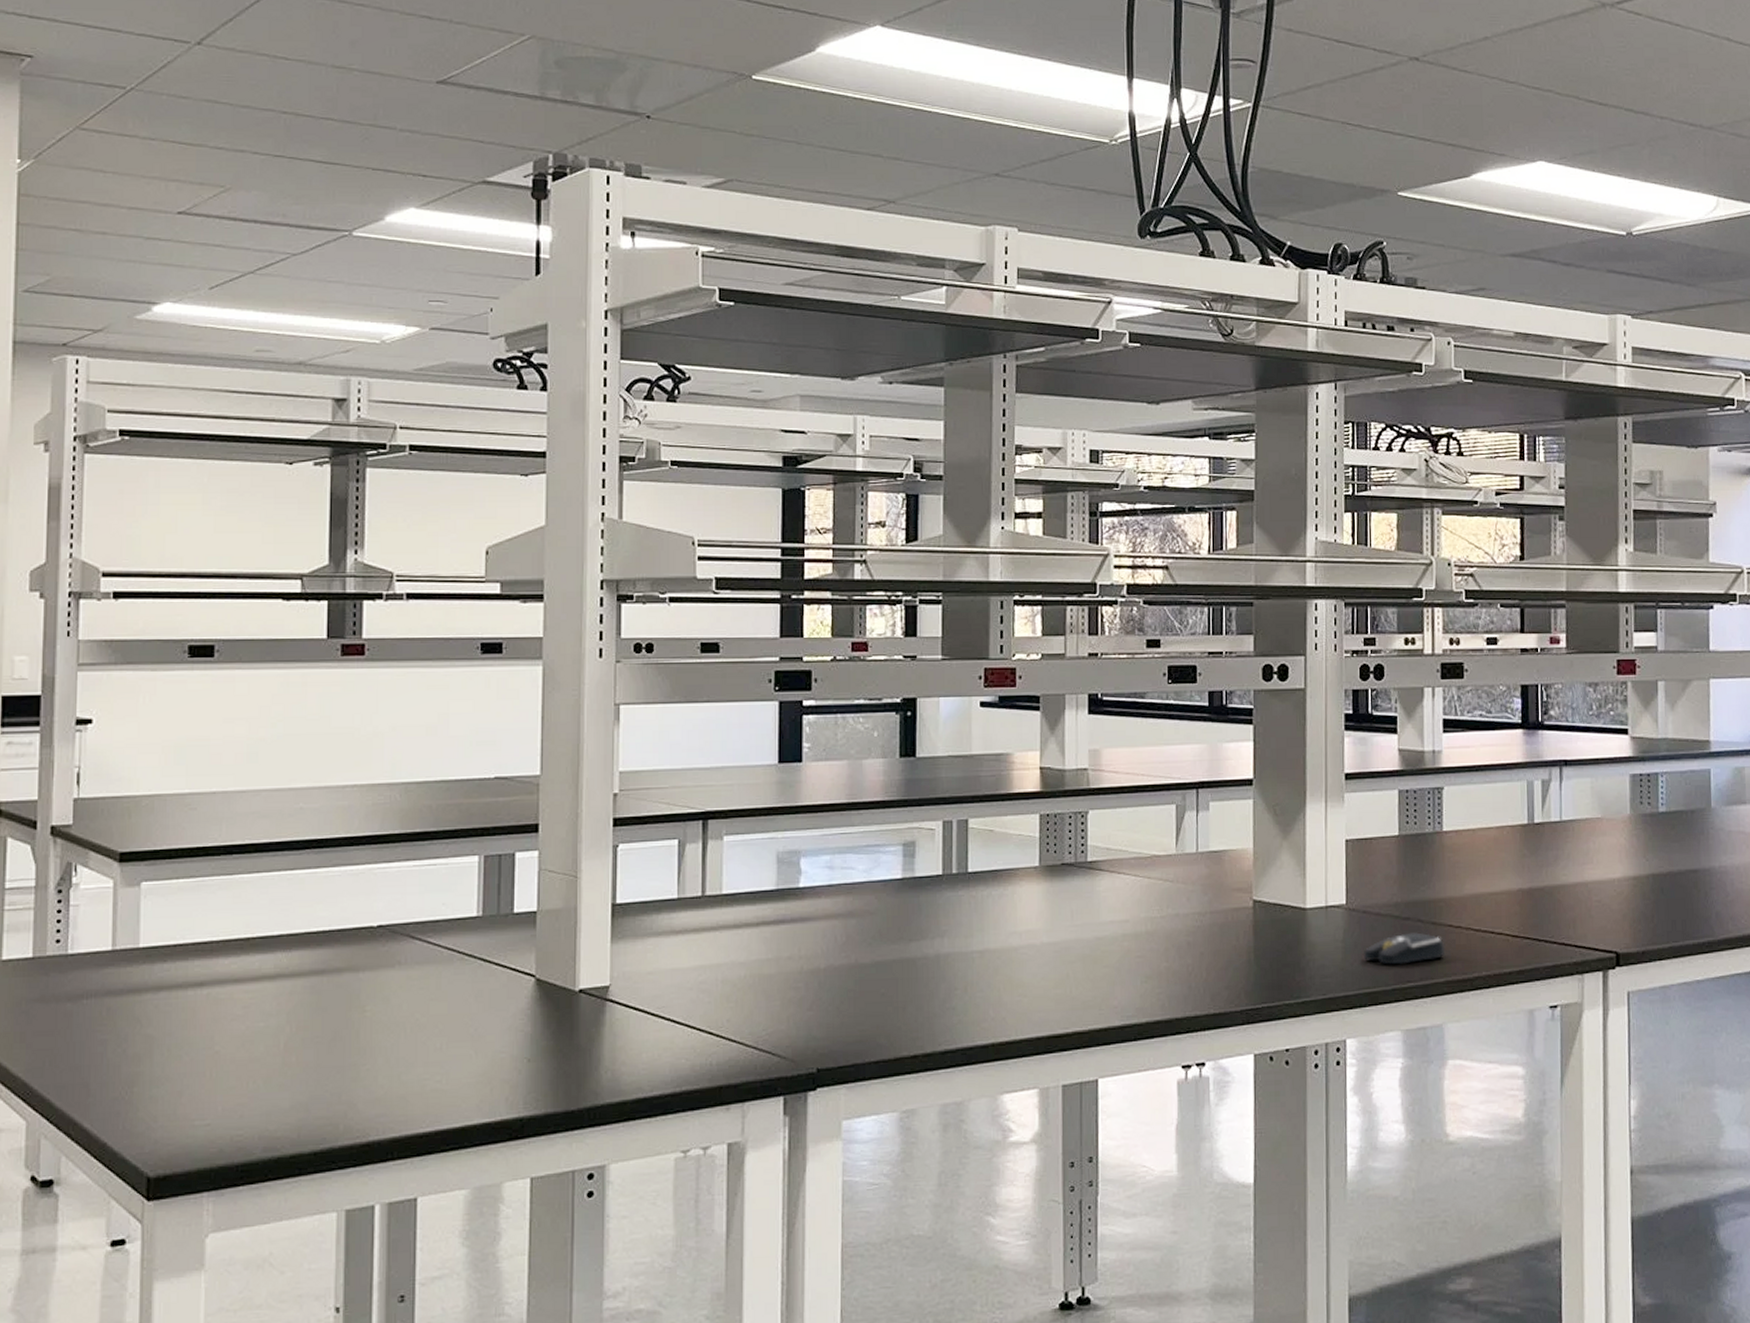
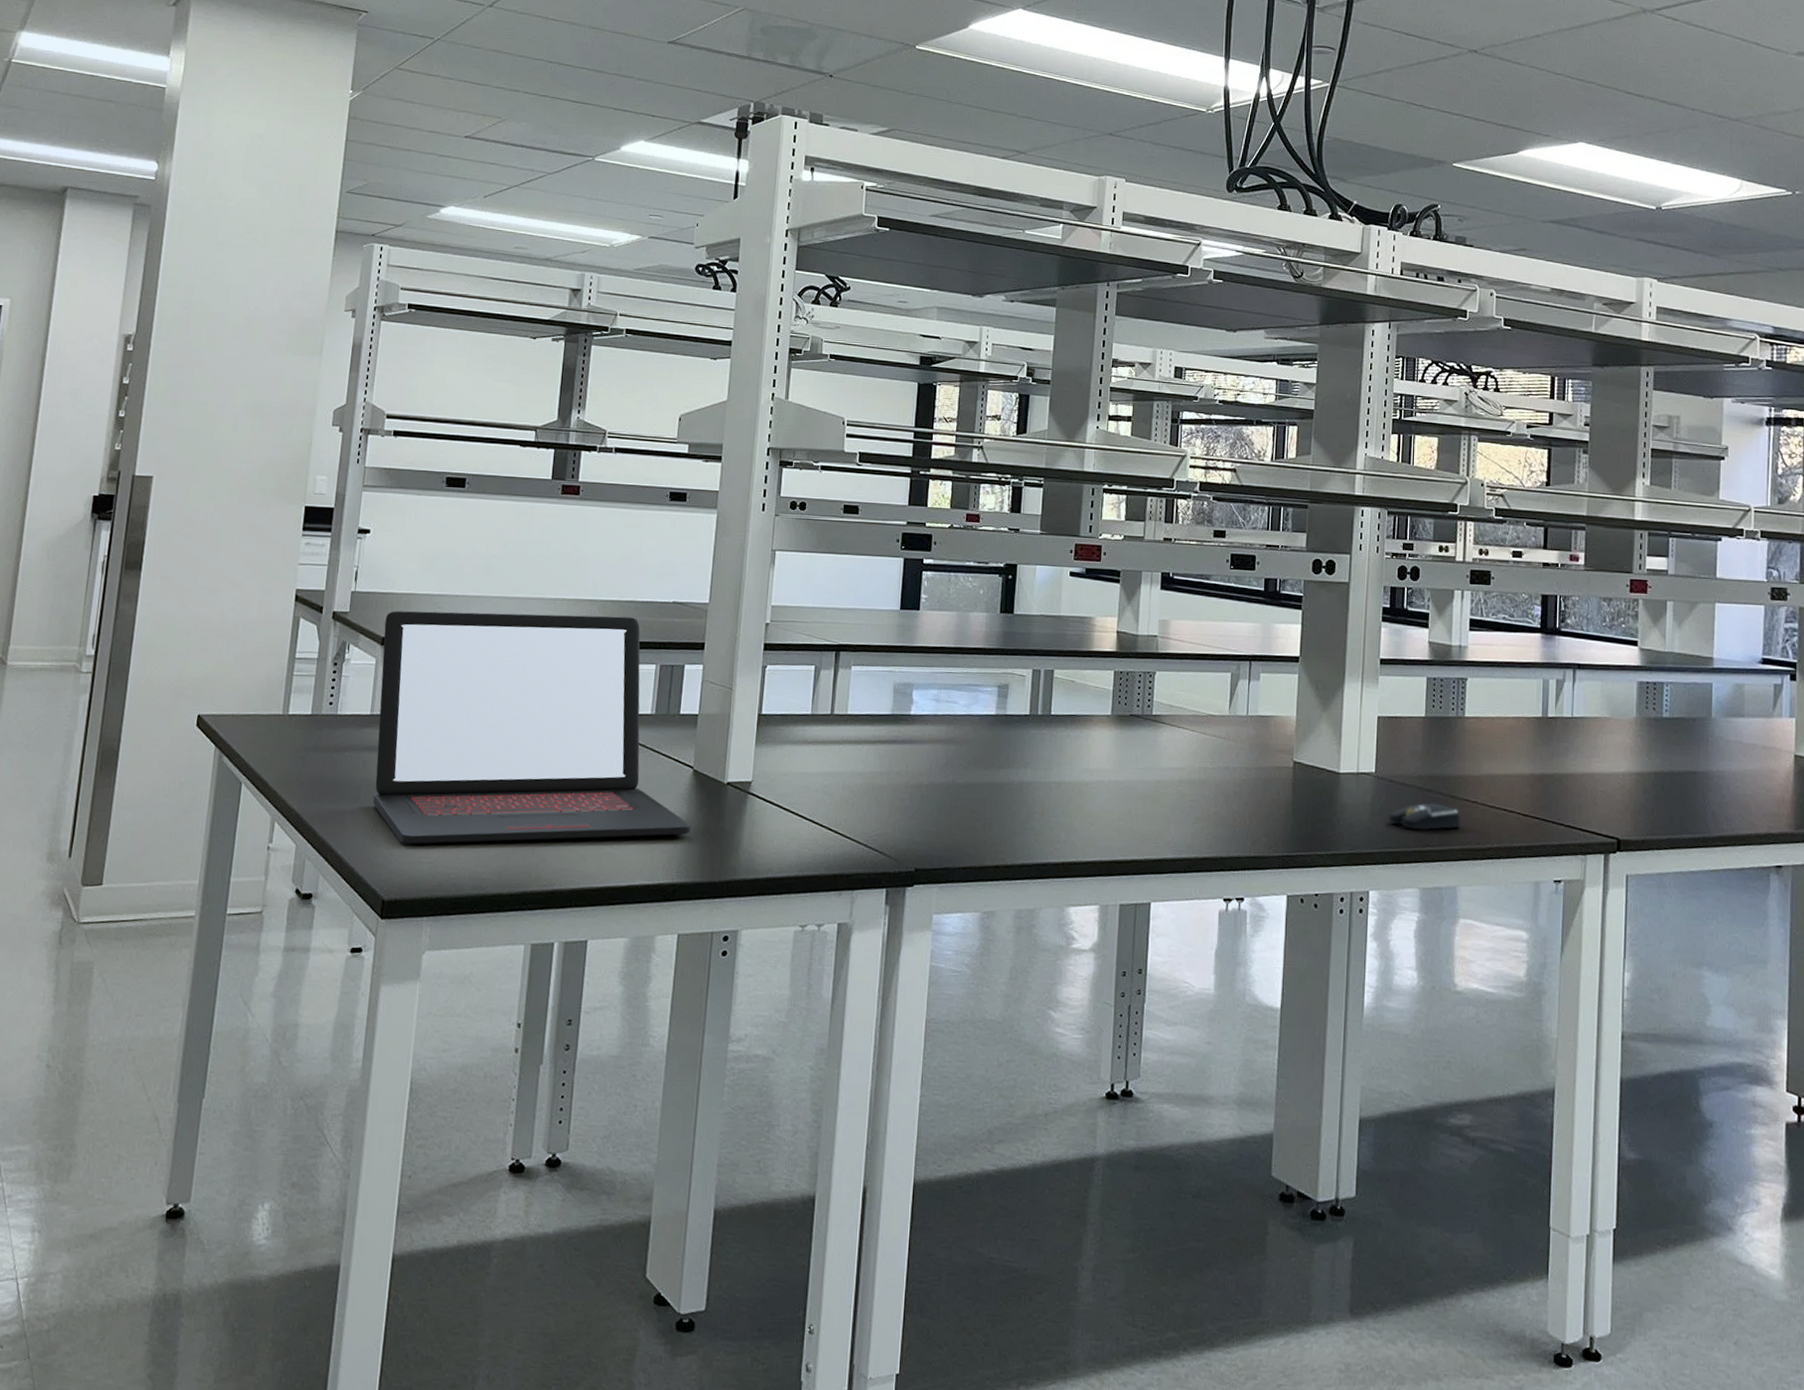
laptop: none [121,800,538,1106] -> present [373,611,691,845]

